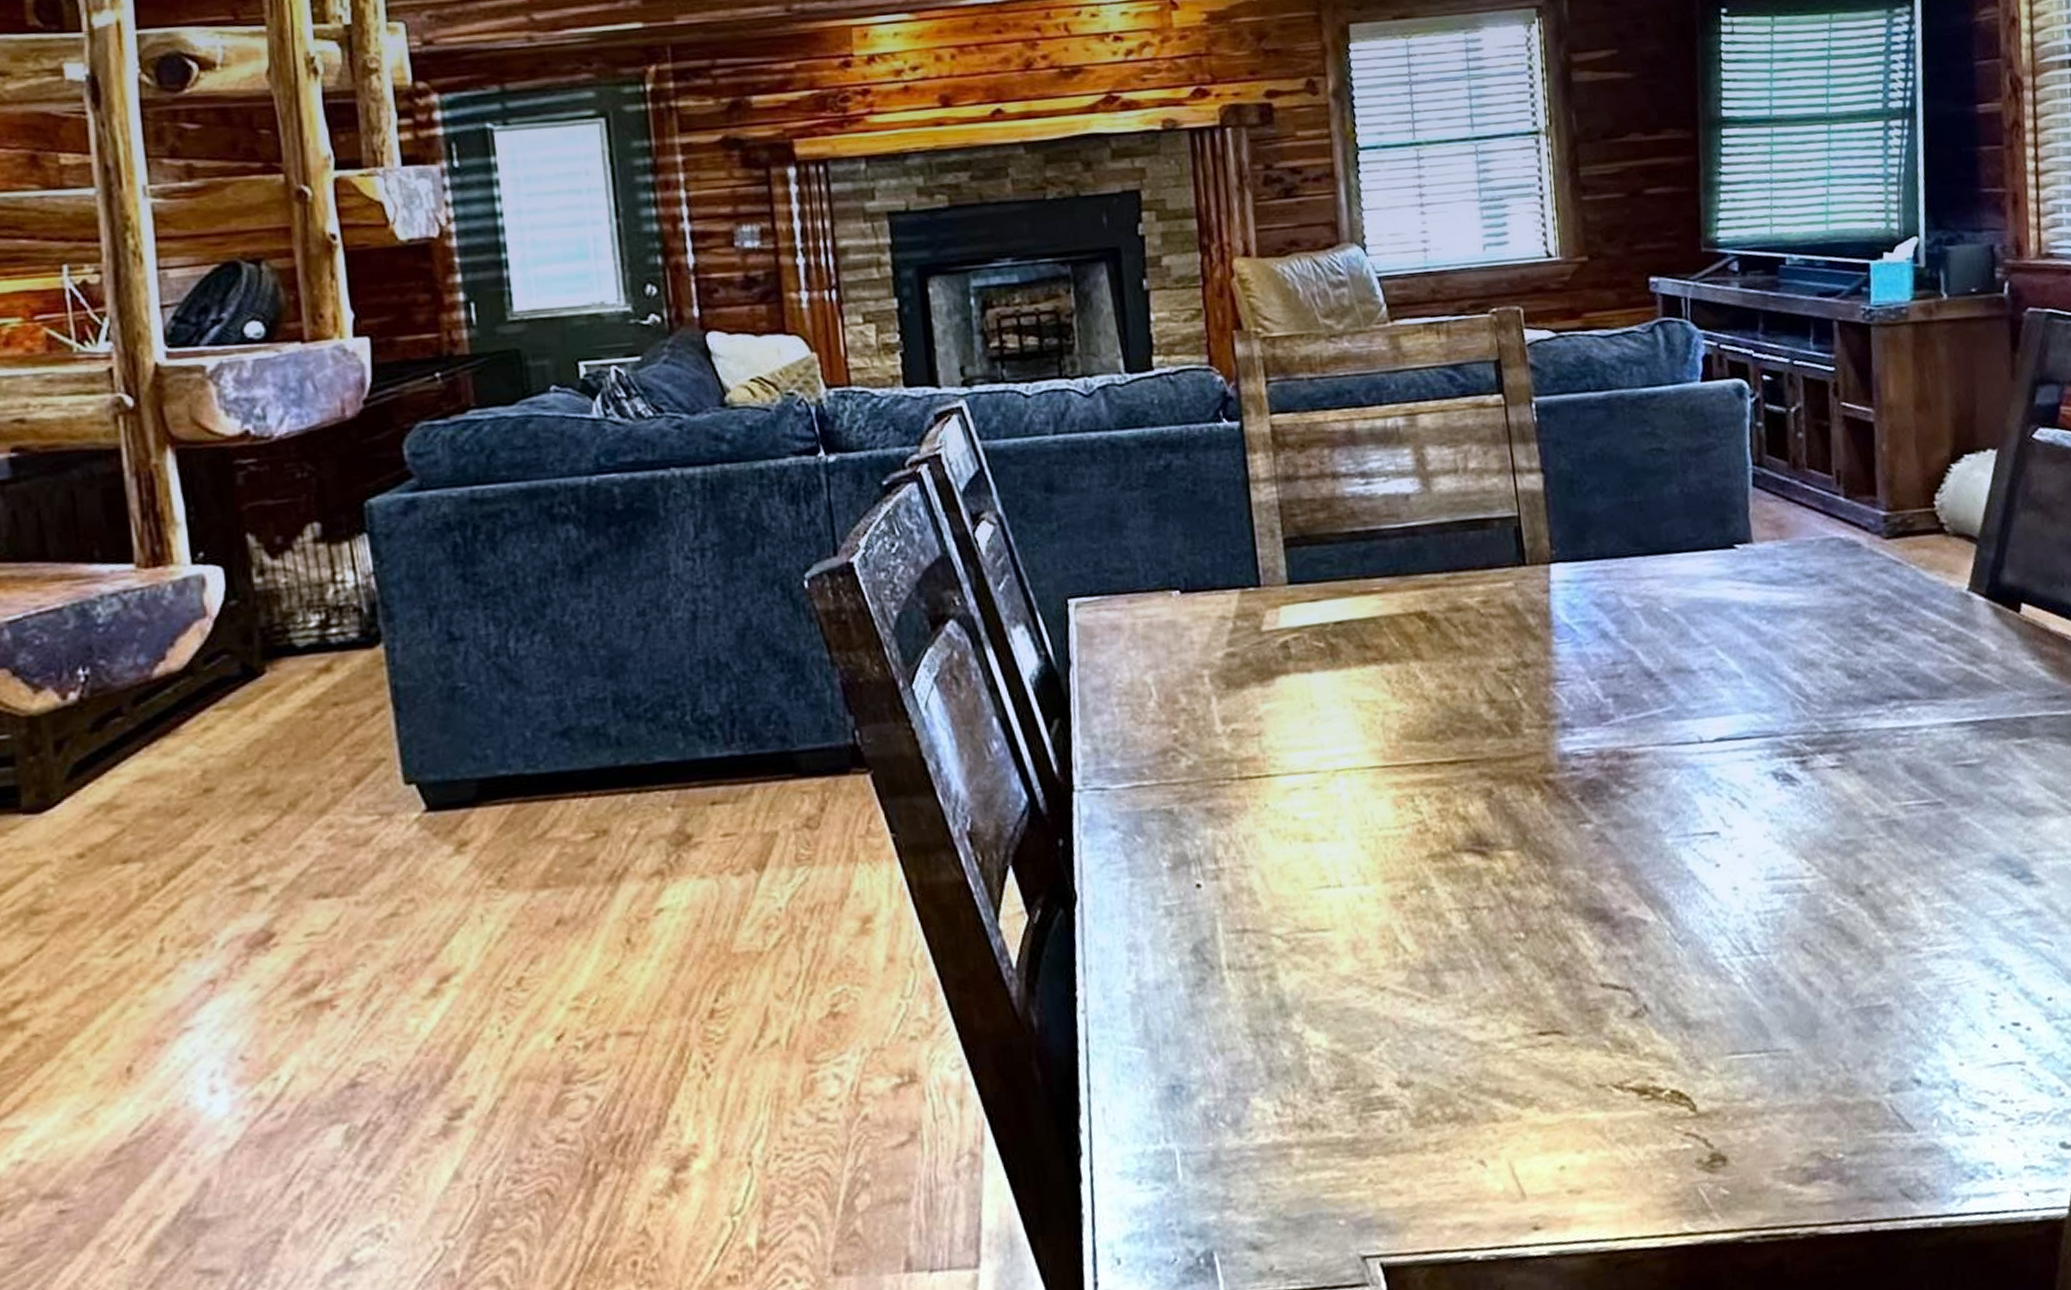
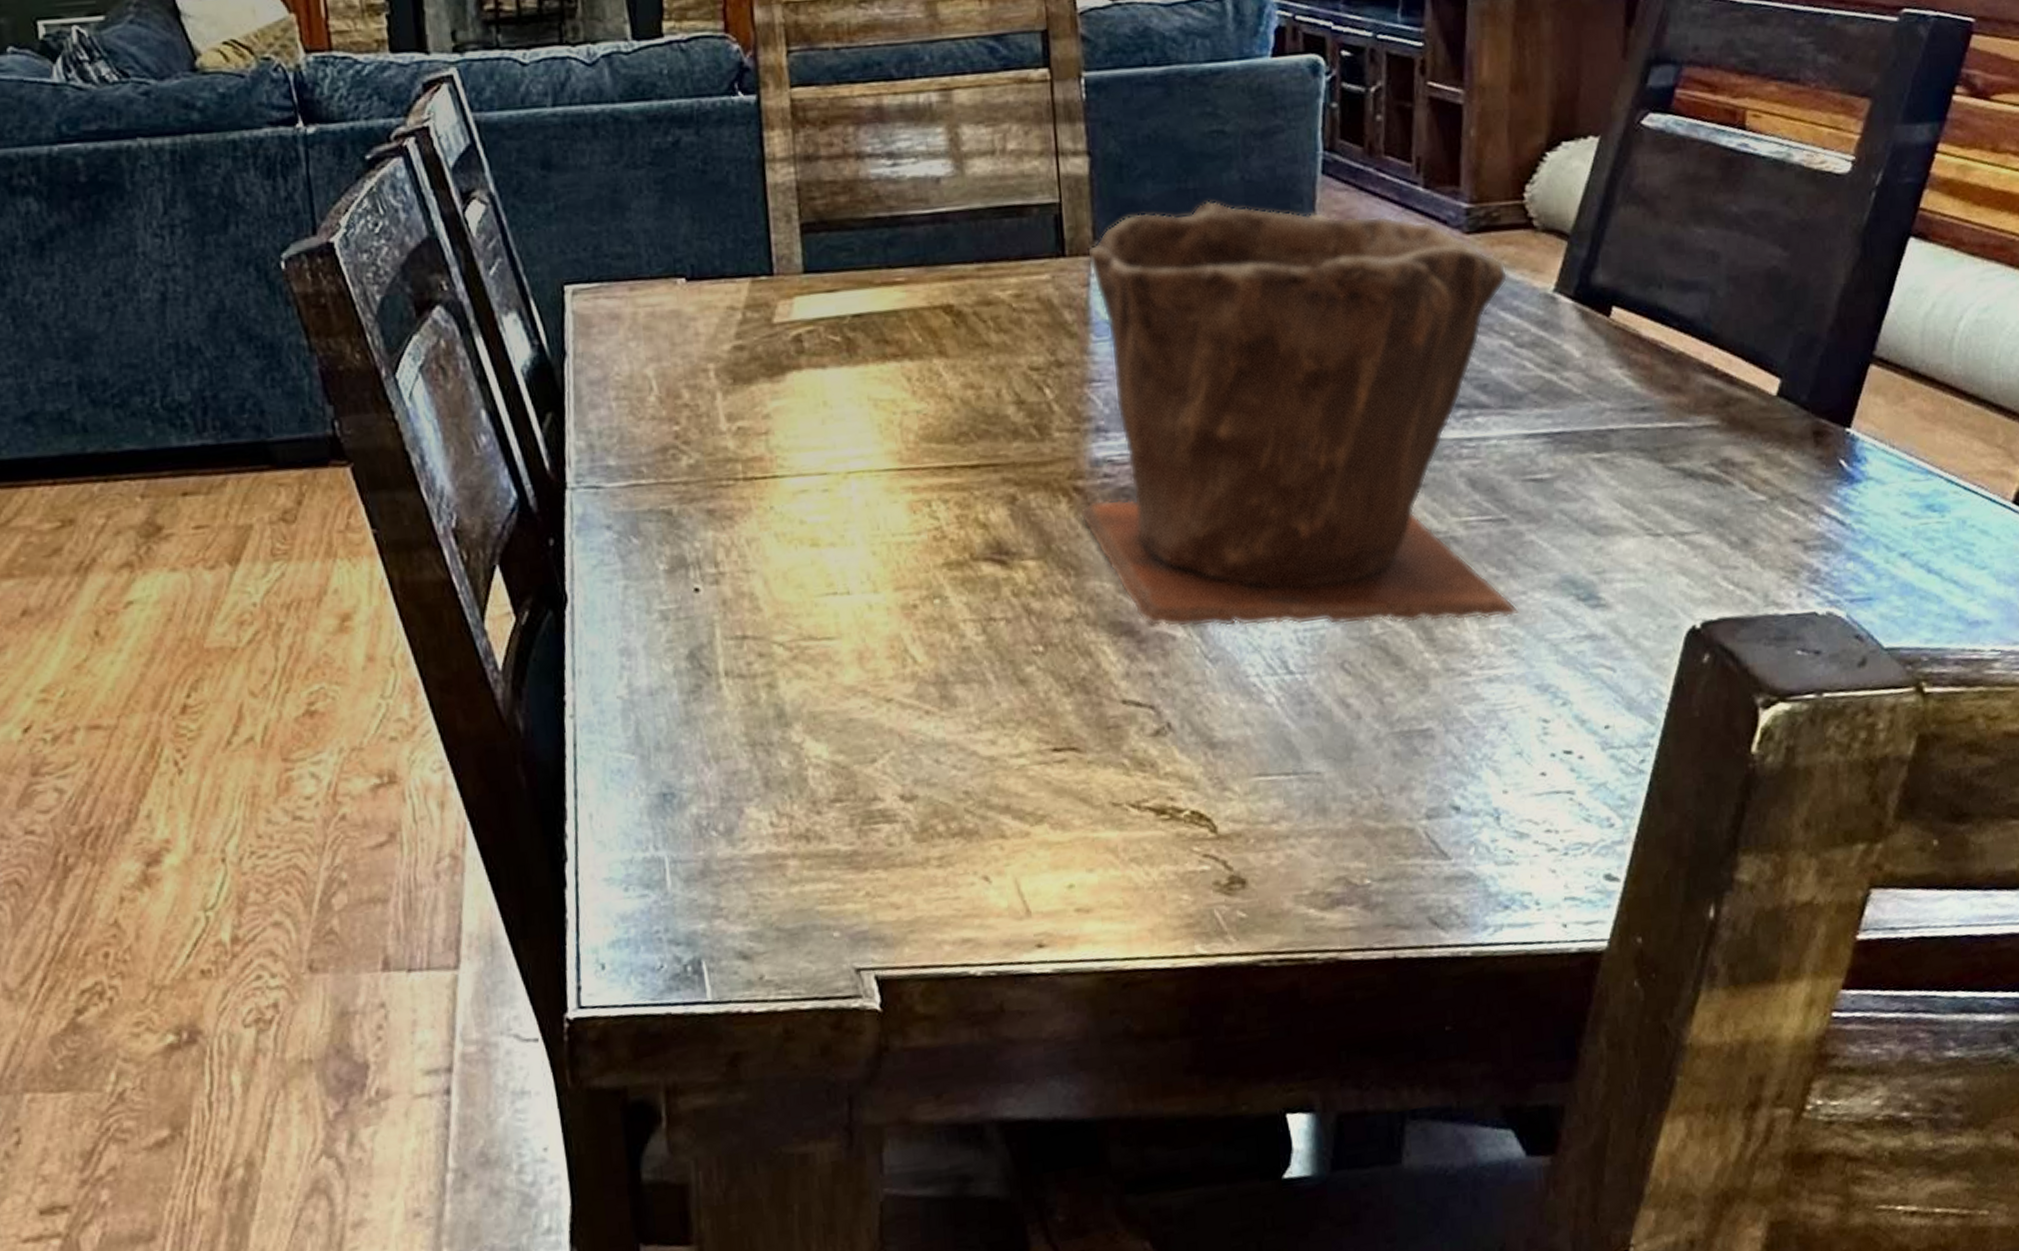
plant pot: none [1545,512,1961,912] -> present [1081,200,1519,627]

